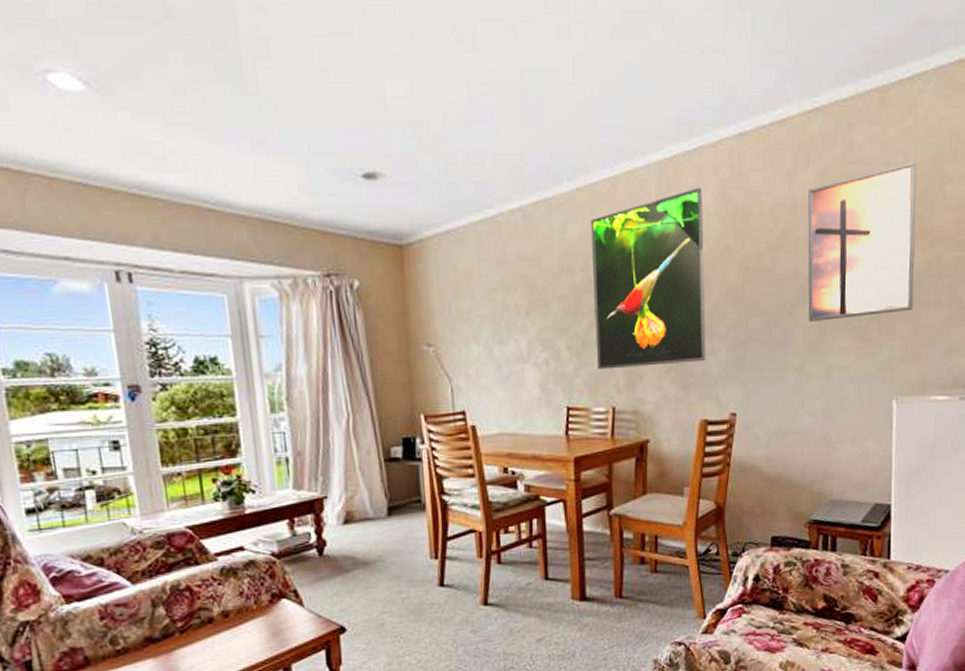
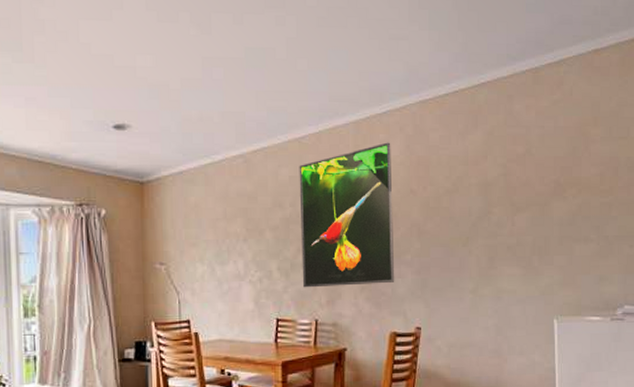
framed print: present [808,161,917,323] -> none [478,126,568,253]

